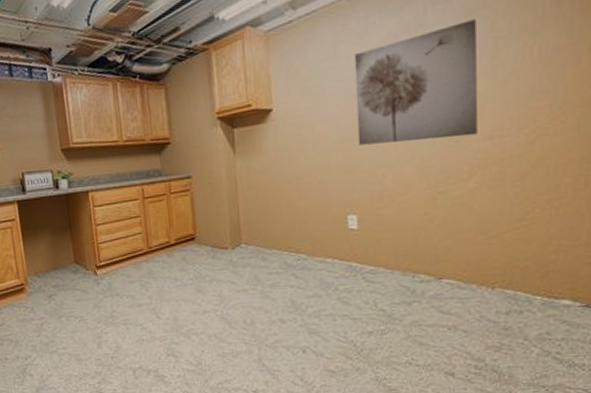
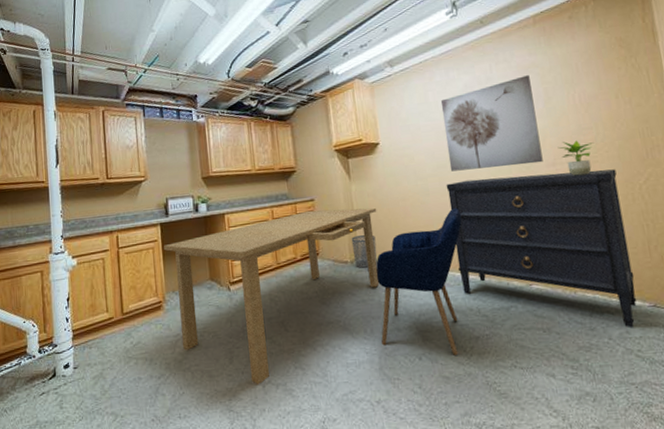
dining table: none [22,187,265,370] -> present [164,208,380,385]
waste bin: none [233,219,263,255] -> present [351,235,377,268]
chair: none [260,188,366,351] -> present [376,207,462,357]
dresser: none [351,144,570,329] -> present [446,169,637,328]
potted plant: none [499,107,548,153] -> present [557,140,594,176]

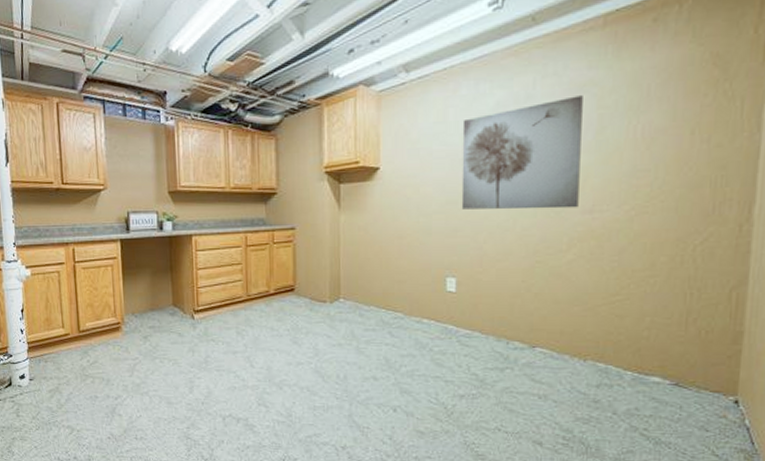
dining table: present [164,208,380,385] -> none [124,240,367,417]
waste bin: present [351,235,377,268] -> none [333,274,361,310]
chair: present [376,207,462,357] -> none [355,252,465,413]
dresser: present [446,169,637,328] -> none [451,221,668,405]
potted plant: present [557,140,594,176] -> none [600,184,648,228]

